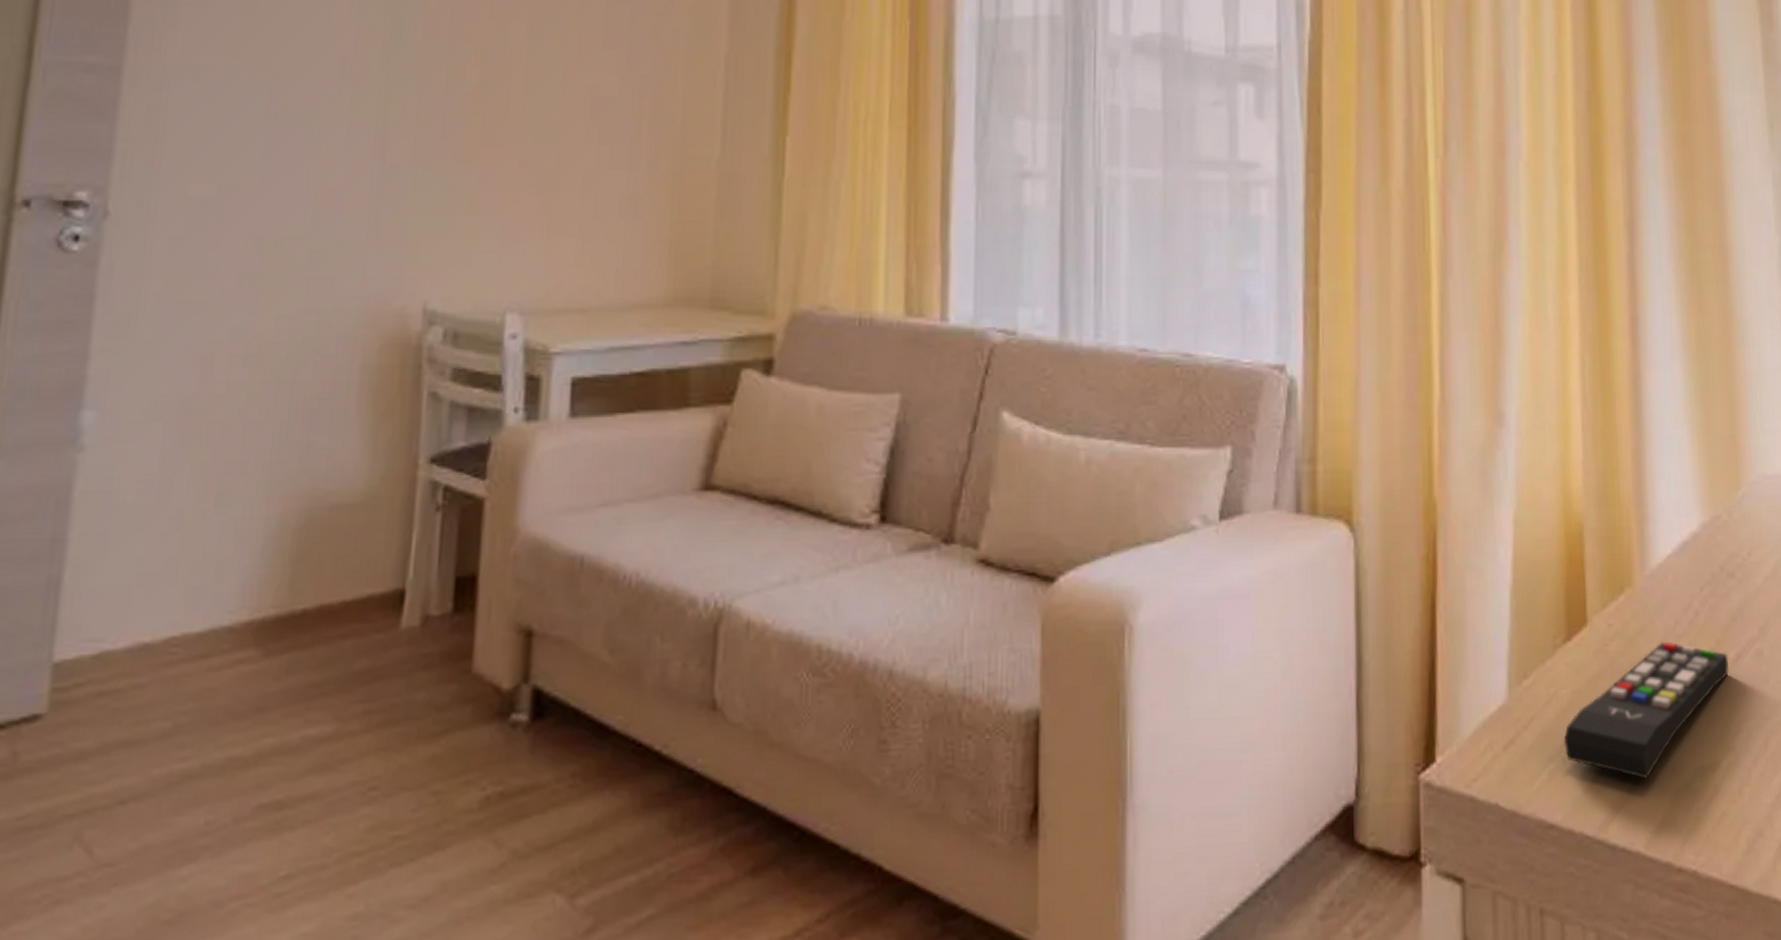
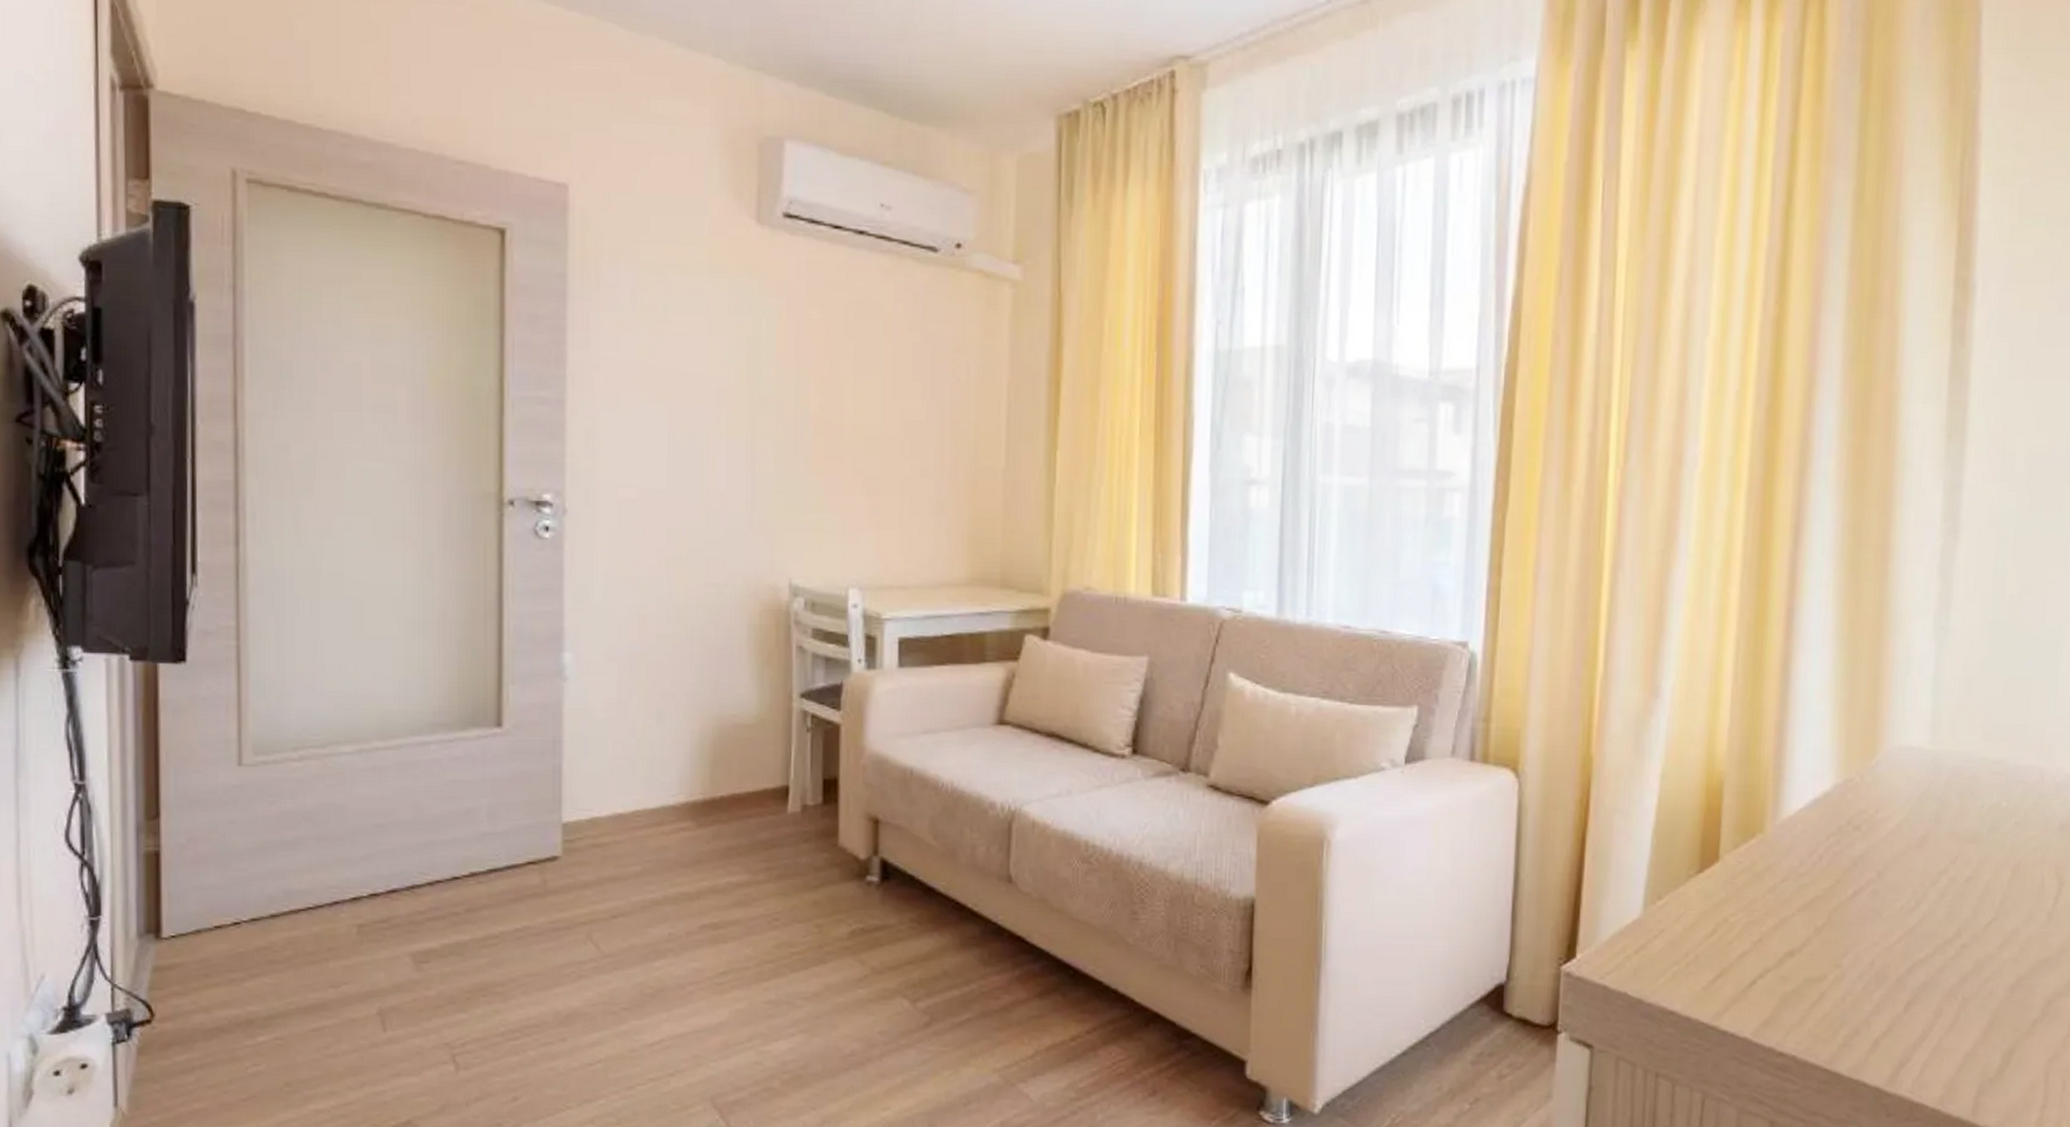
remote control: present [1563,641,1729,780] -> none [1688,878,1846,984]

